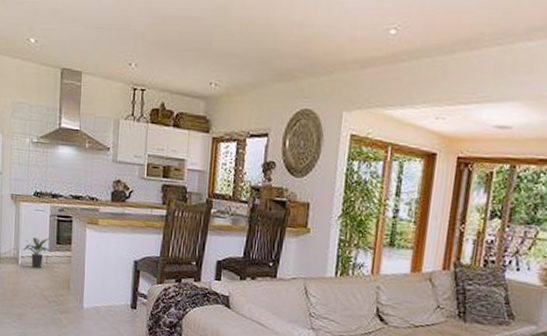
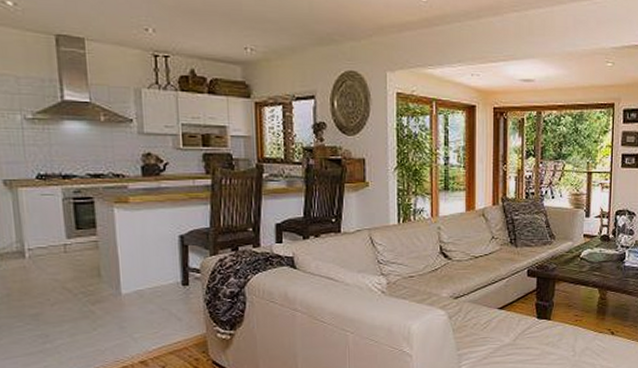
potted plant: present [23,237,51,269] -> none [29,224,69,261]

